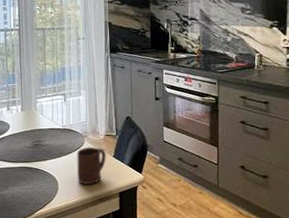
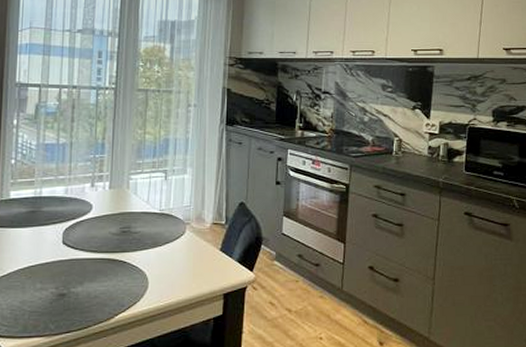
cup: present [76,147,106,184] -> none [173,236,211,283]

